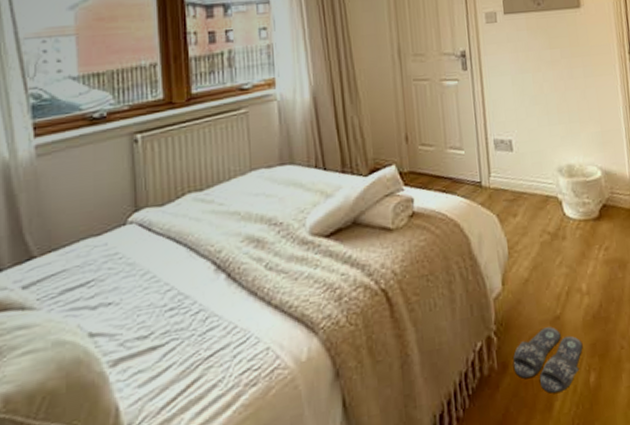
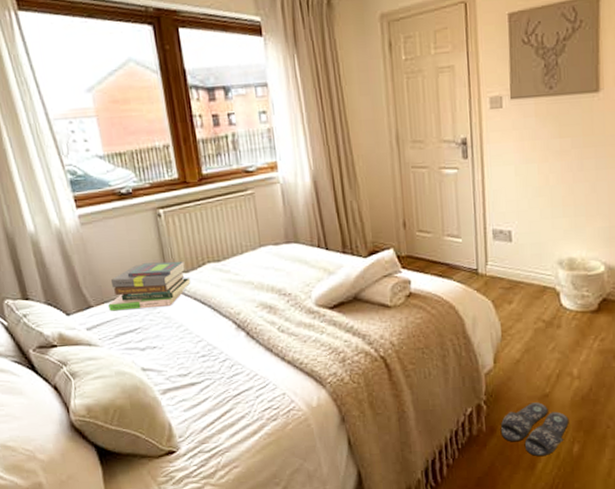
books: none [57,192,165,262] -> present [108,260,191,311]

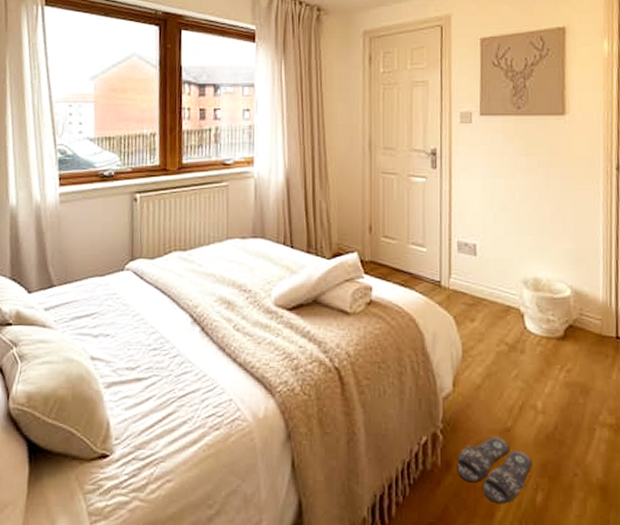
books: present [108,260,191,311] -> none [70,246,155,293]

